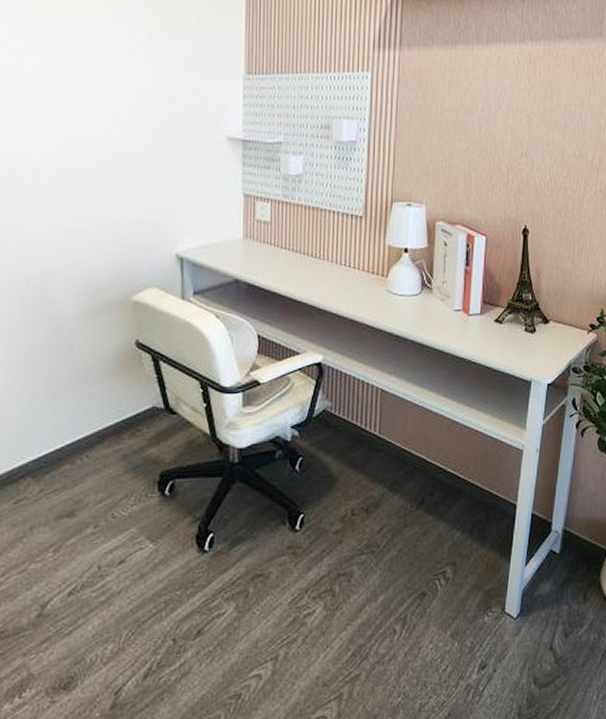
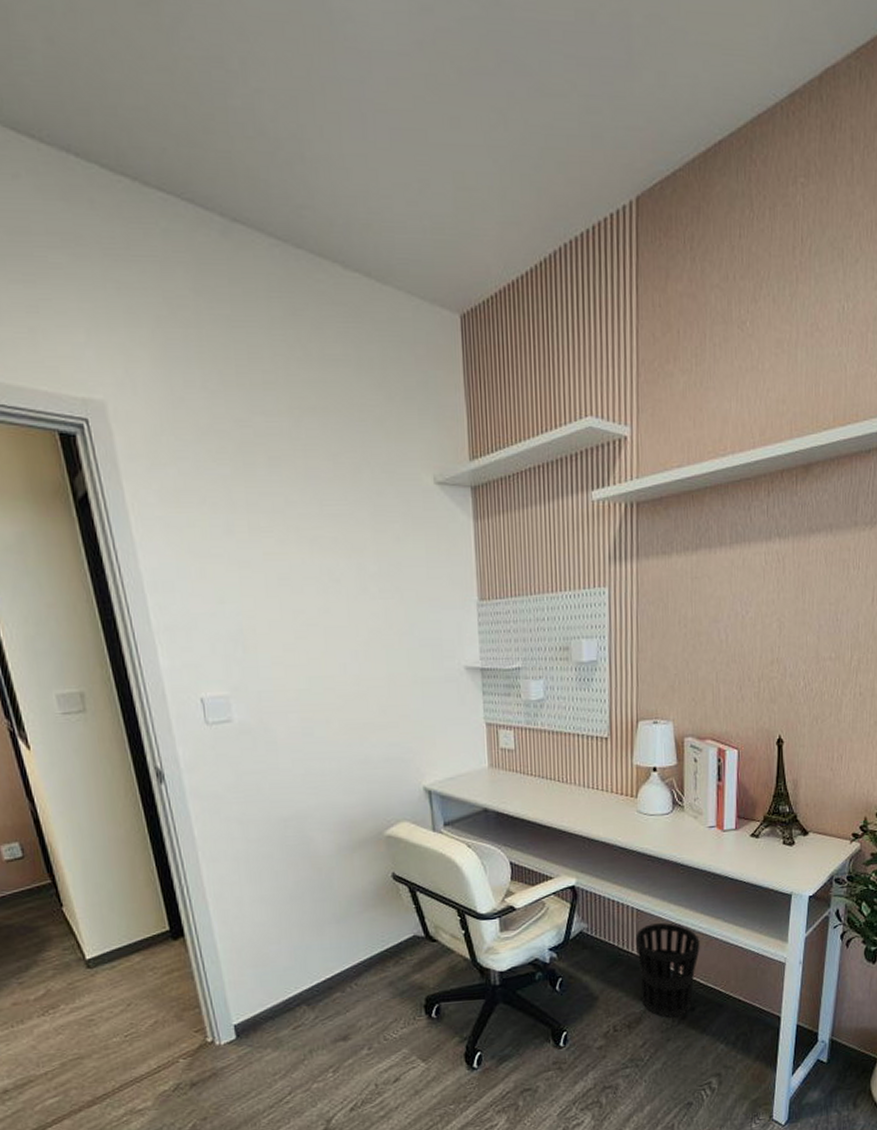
wastebasket: none [378,404,441,503] -> present [635,923,700,1018]

